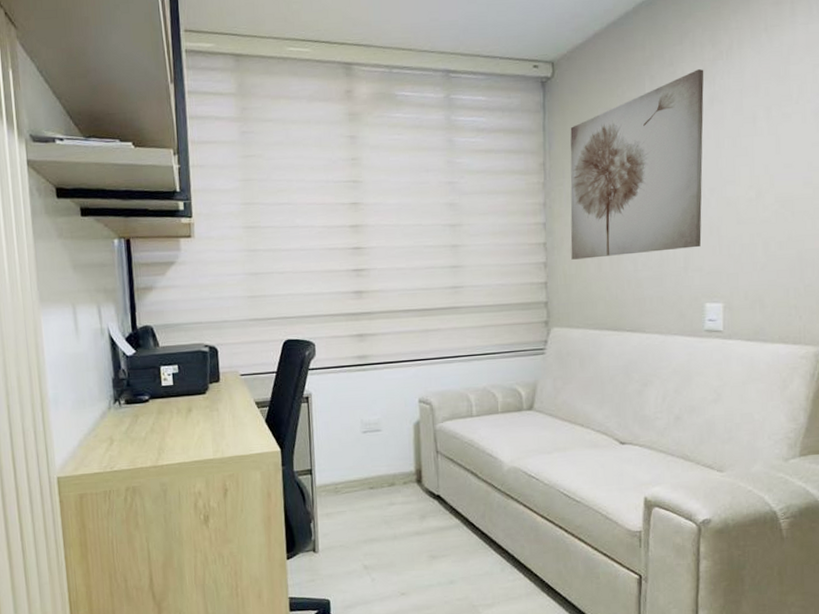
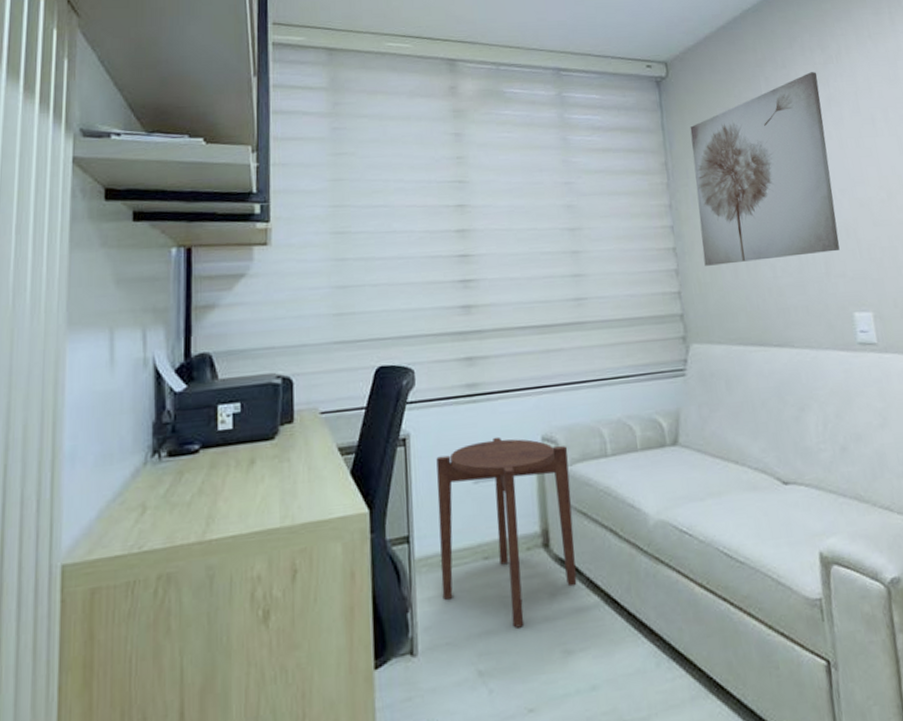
side table: none [333,398,442,538] -> present [436,436,577,628]

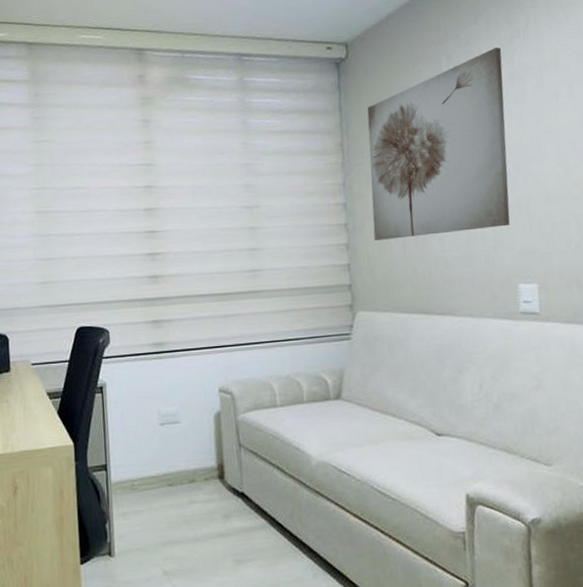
side table: present [436,436,577,628] -> none [128,387,247,541]

